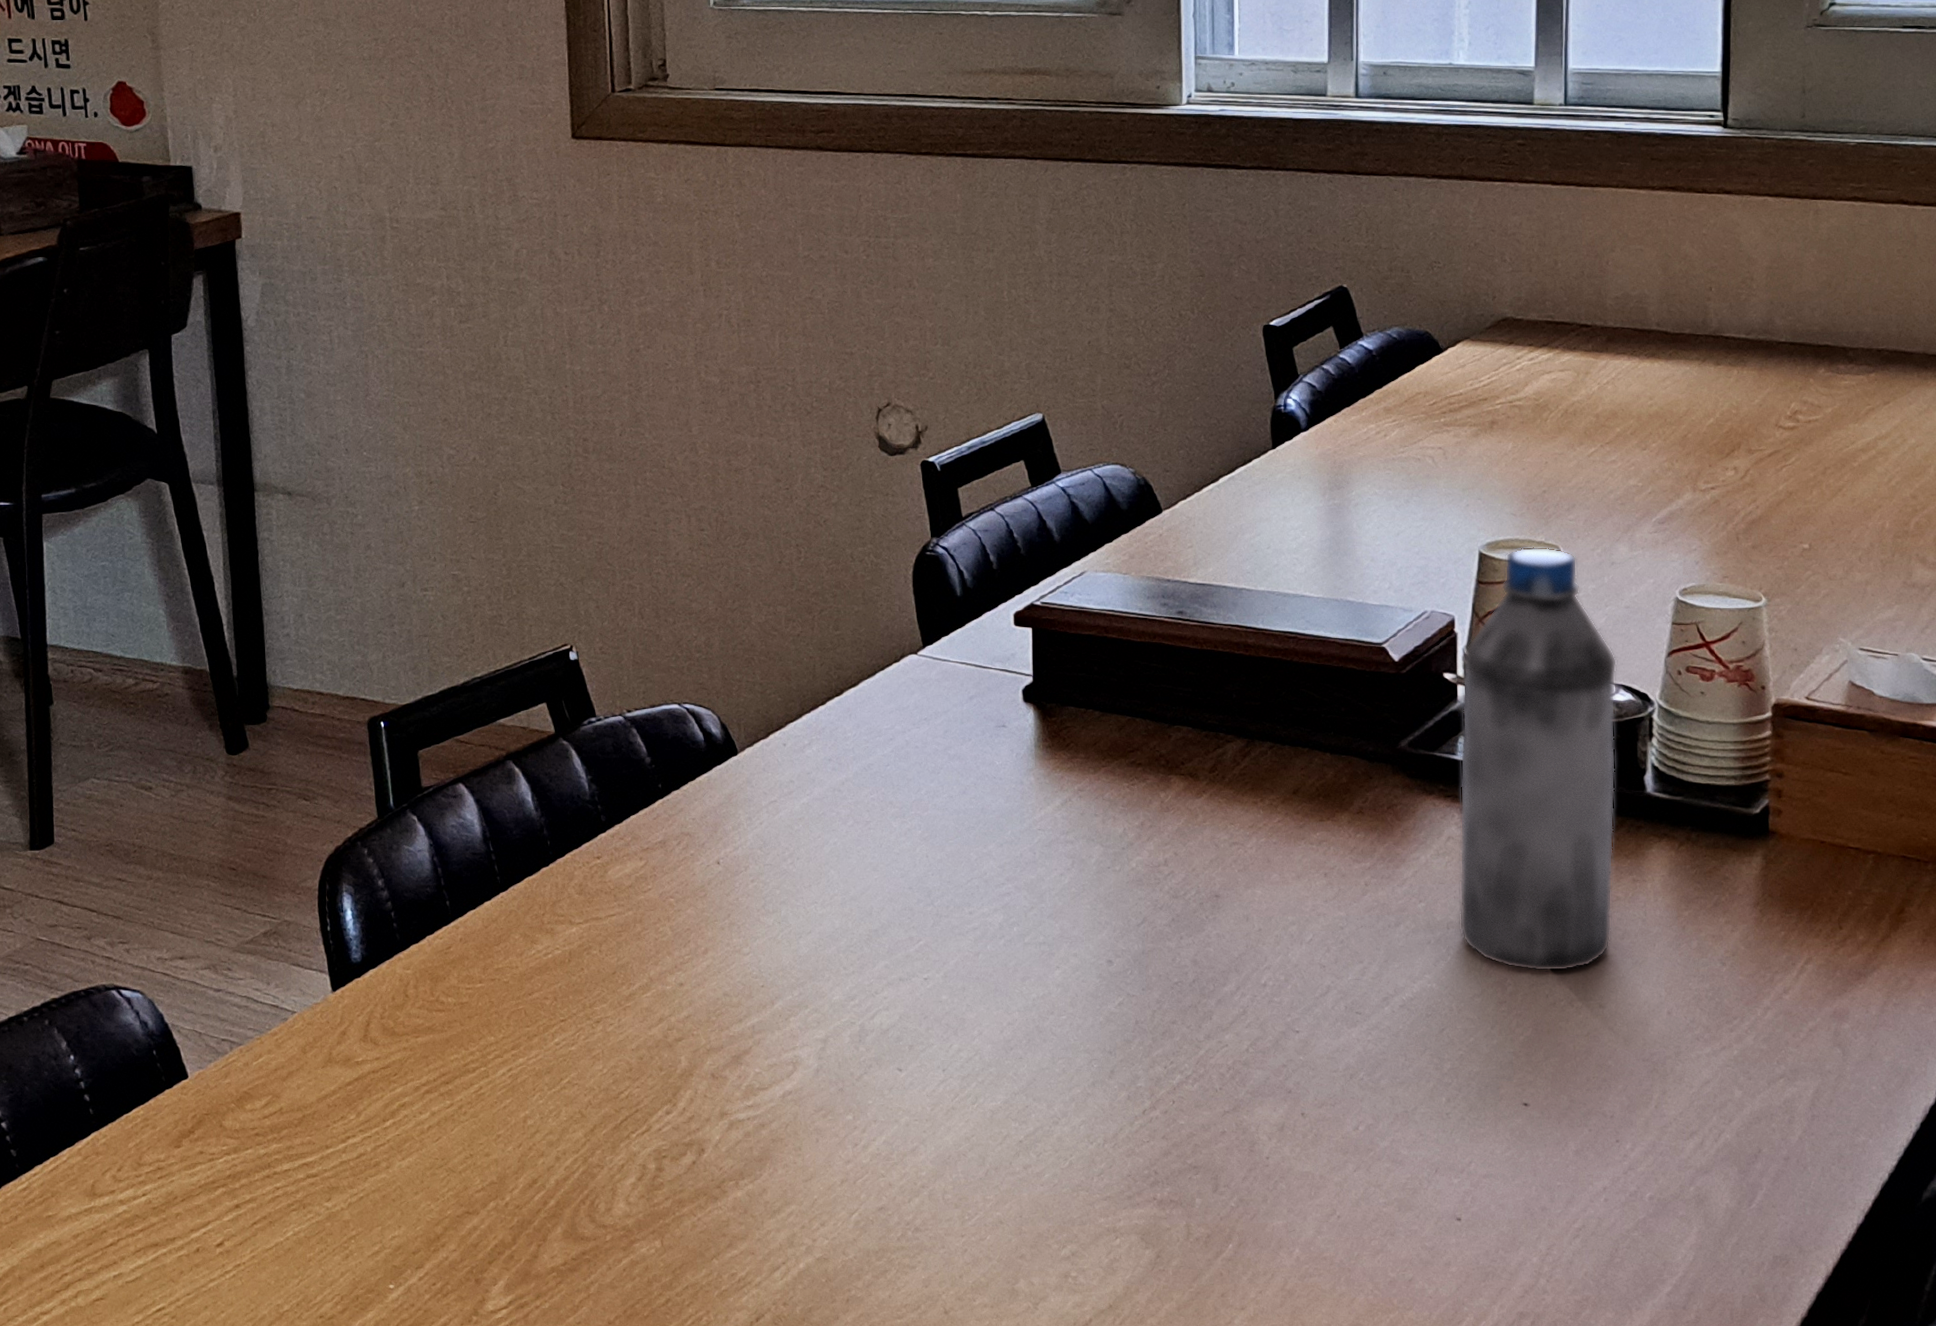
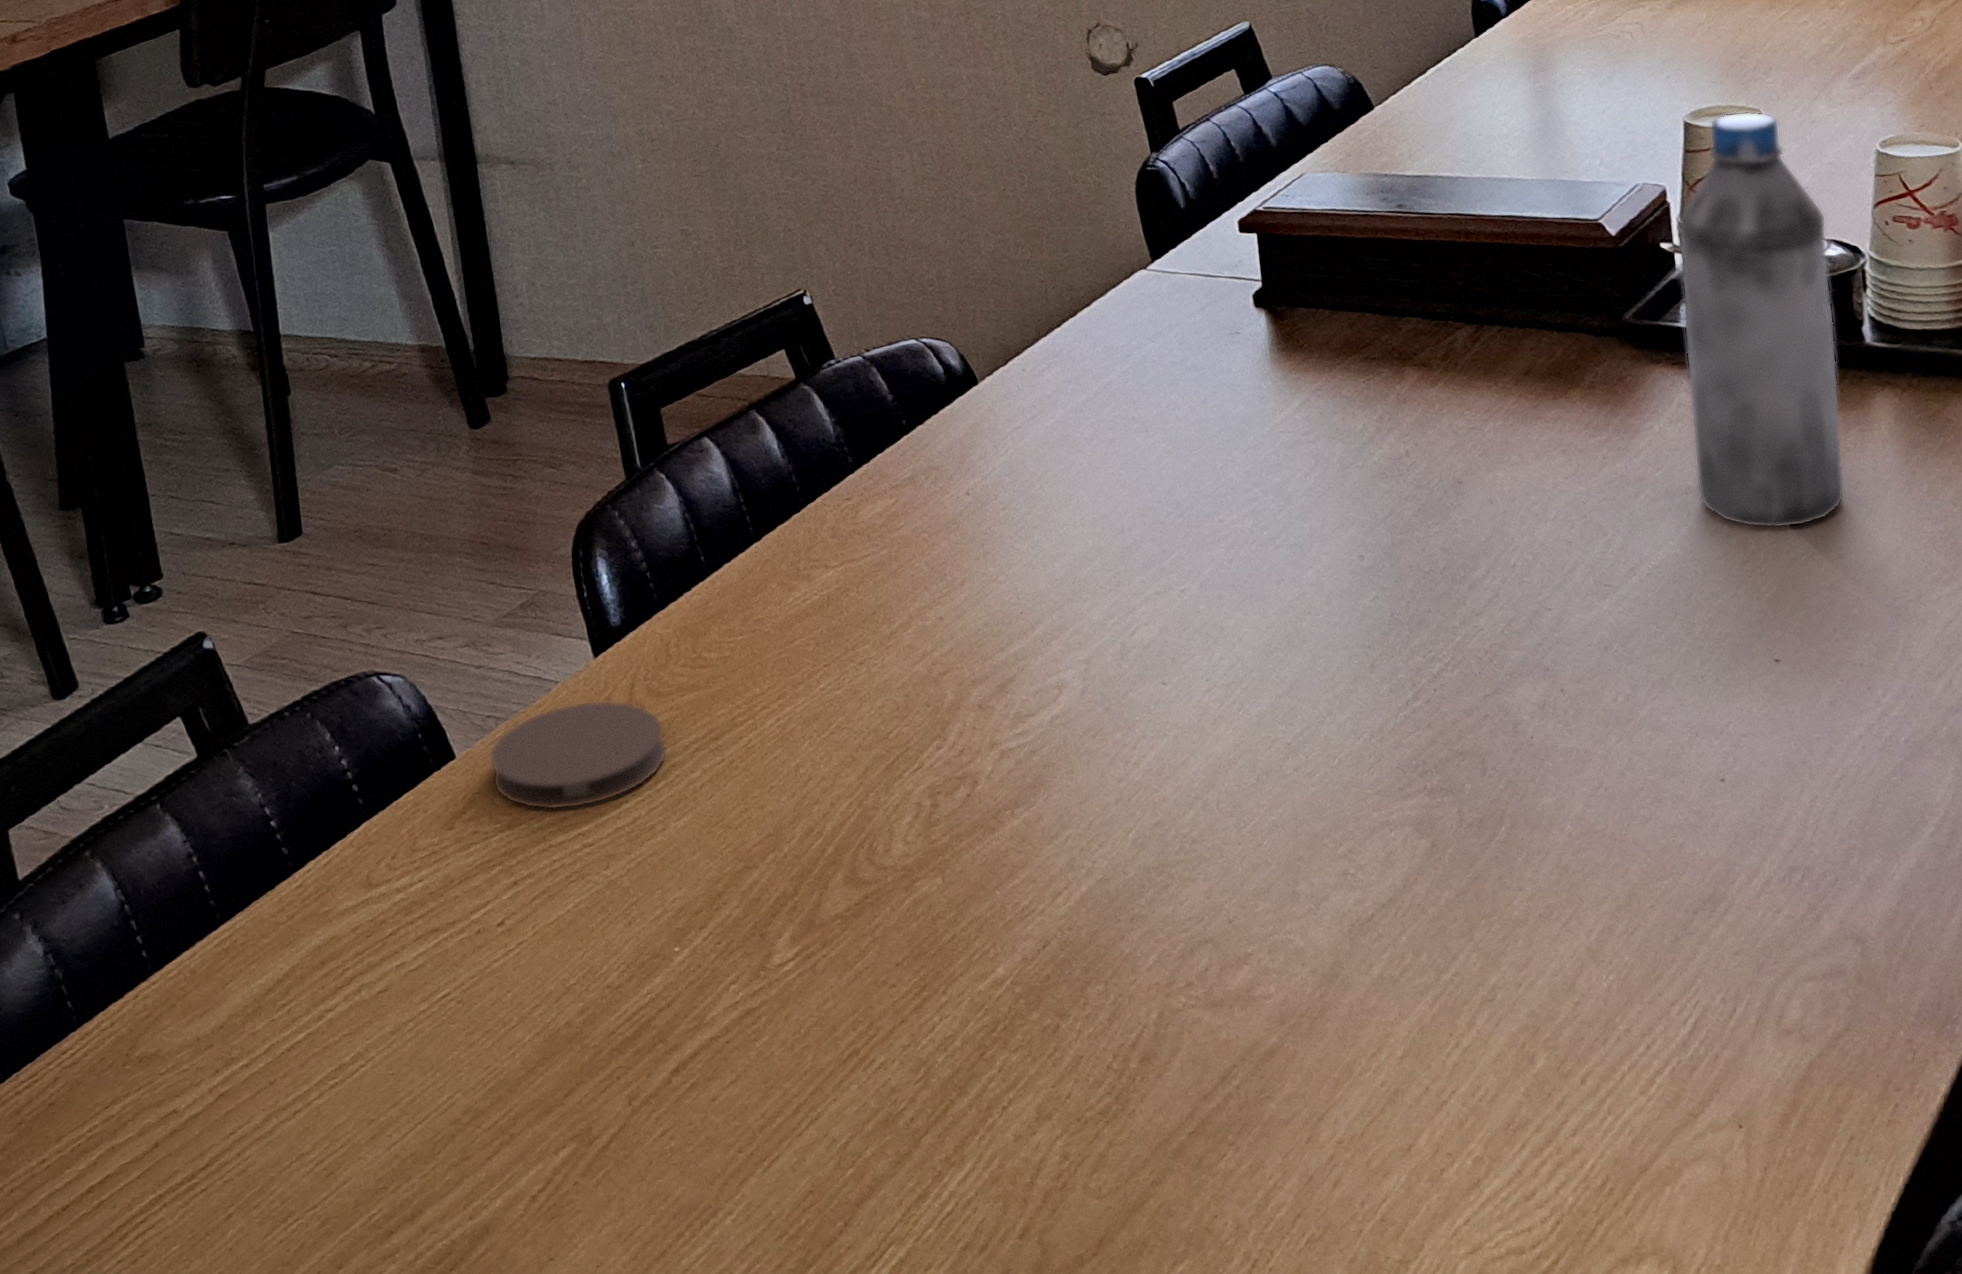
coaster: none [220,1034,397,1138] -> present [489,700,667,810]

